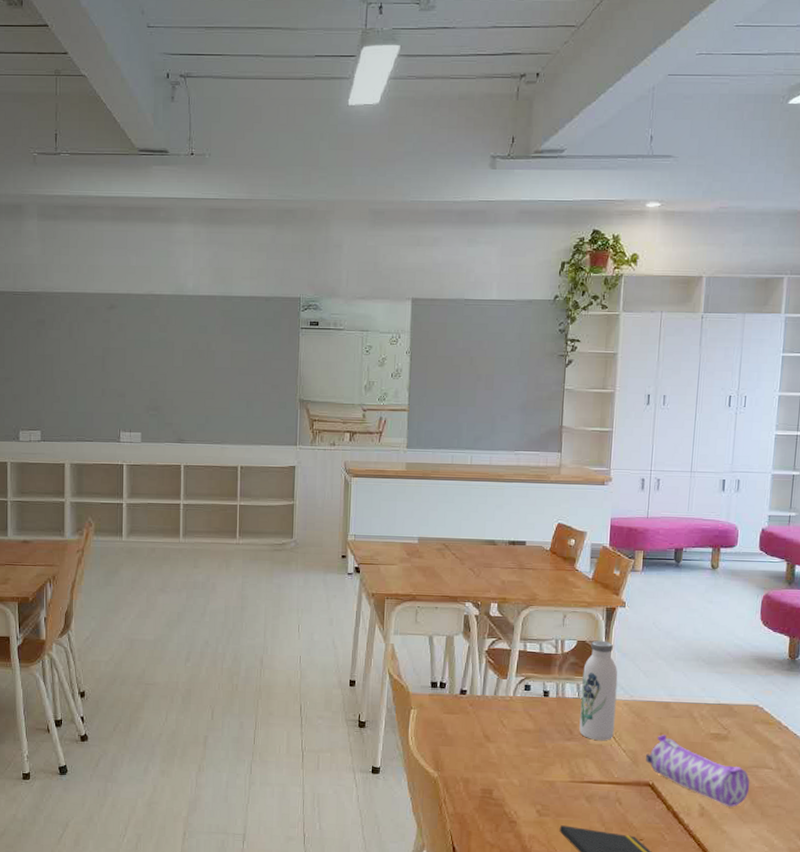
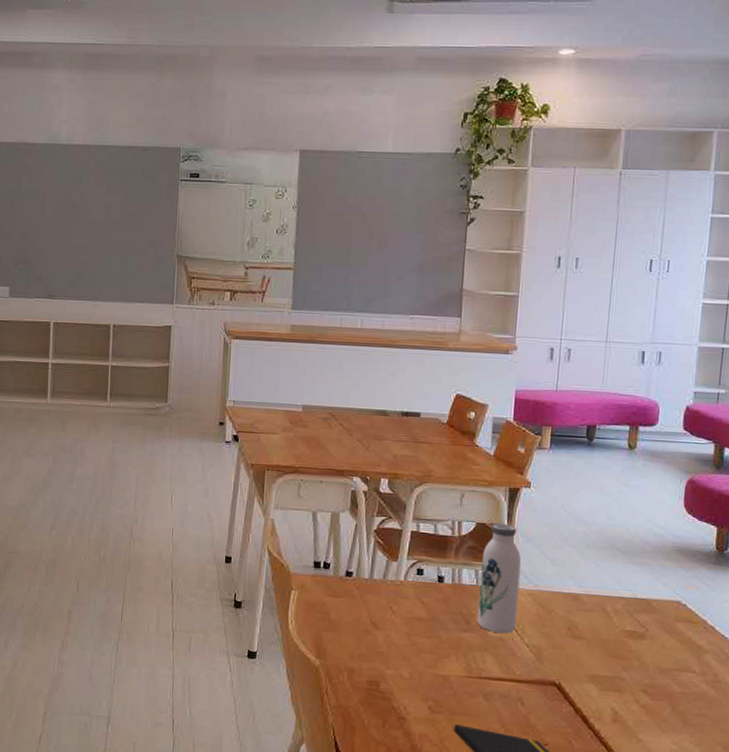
pencil case: present [645,735,750,807] -> none [551,629,670,713]

